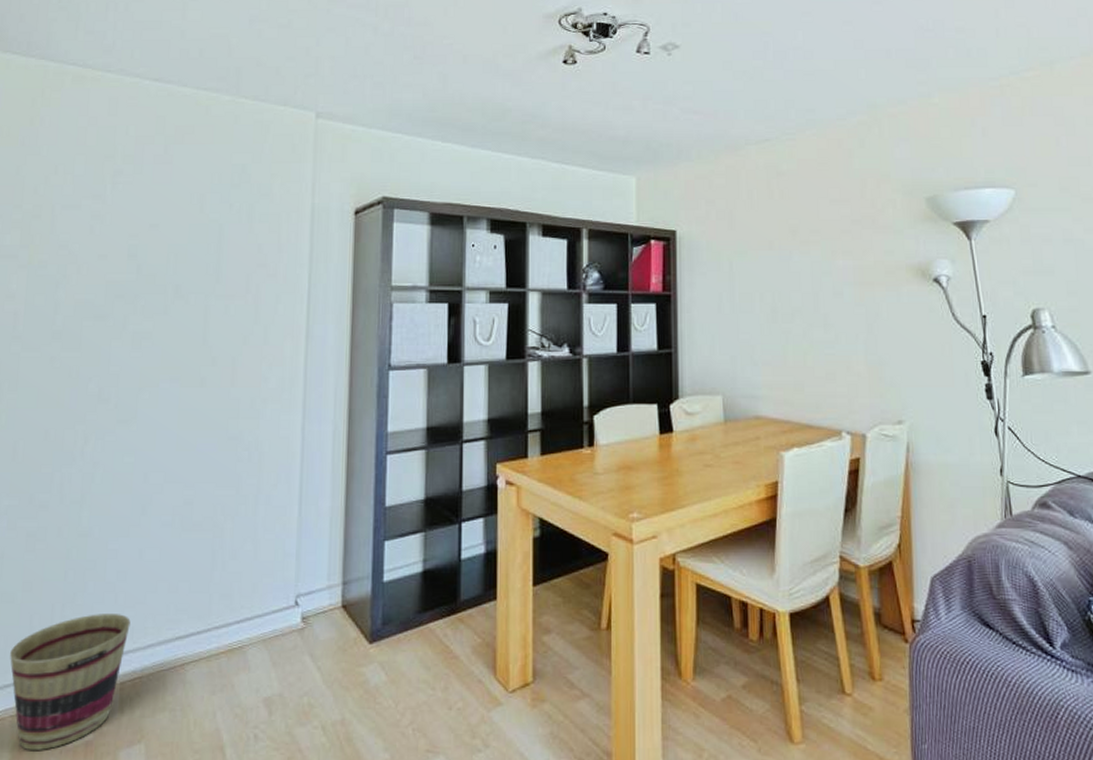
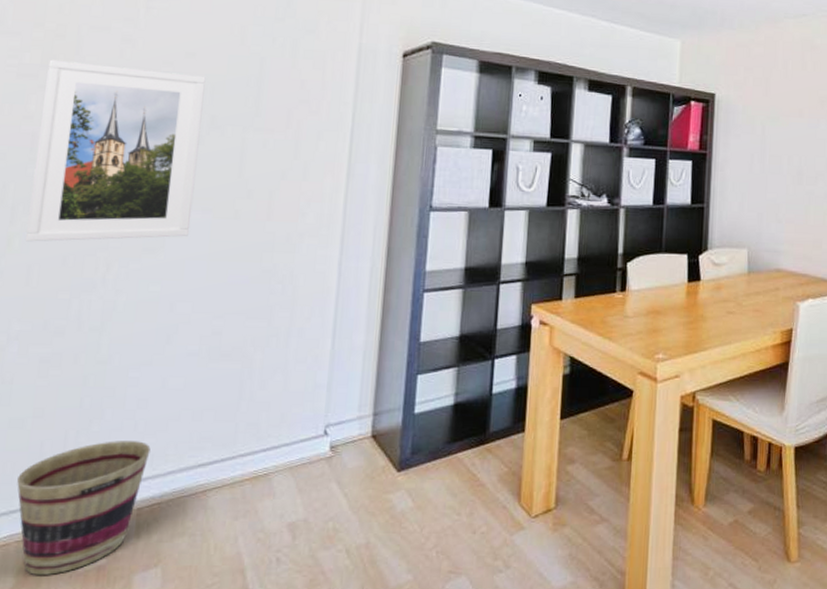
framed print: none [11,239,169,418] -> present [26,59,206,242]

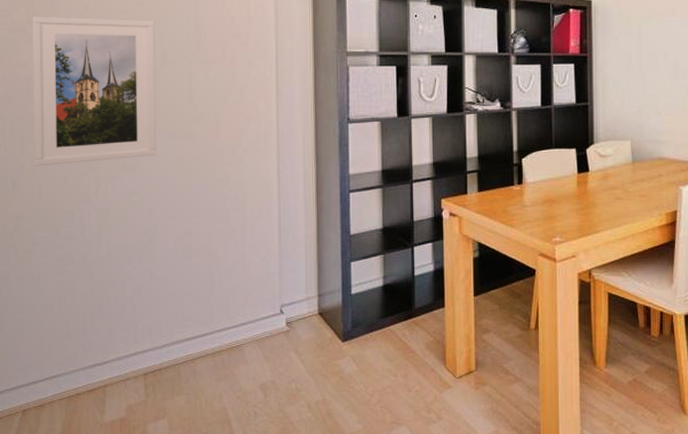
basket: present [17,441,151,575] -> none [53,321,148,425]

